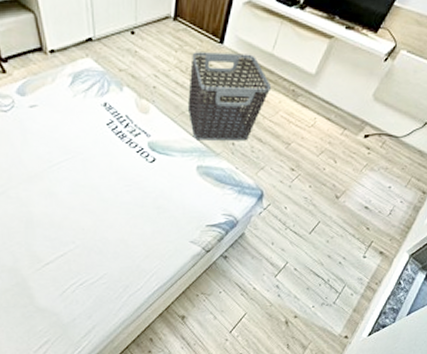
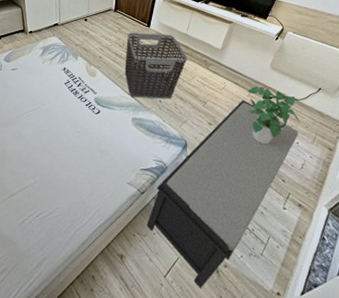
bench: none [211,140,393,339] -> present [146,100,299,288]
potted plant: none [339,121,397,191] -> present [247,86,300,145]

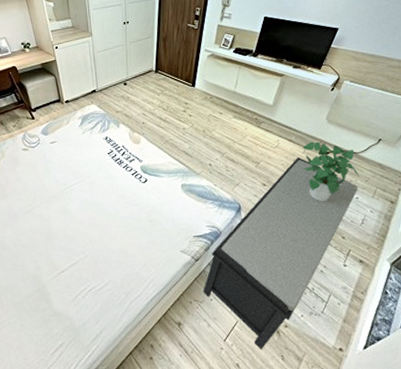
clothes hamper: present [124,33,188,99] -> none [170,93,238,163]

